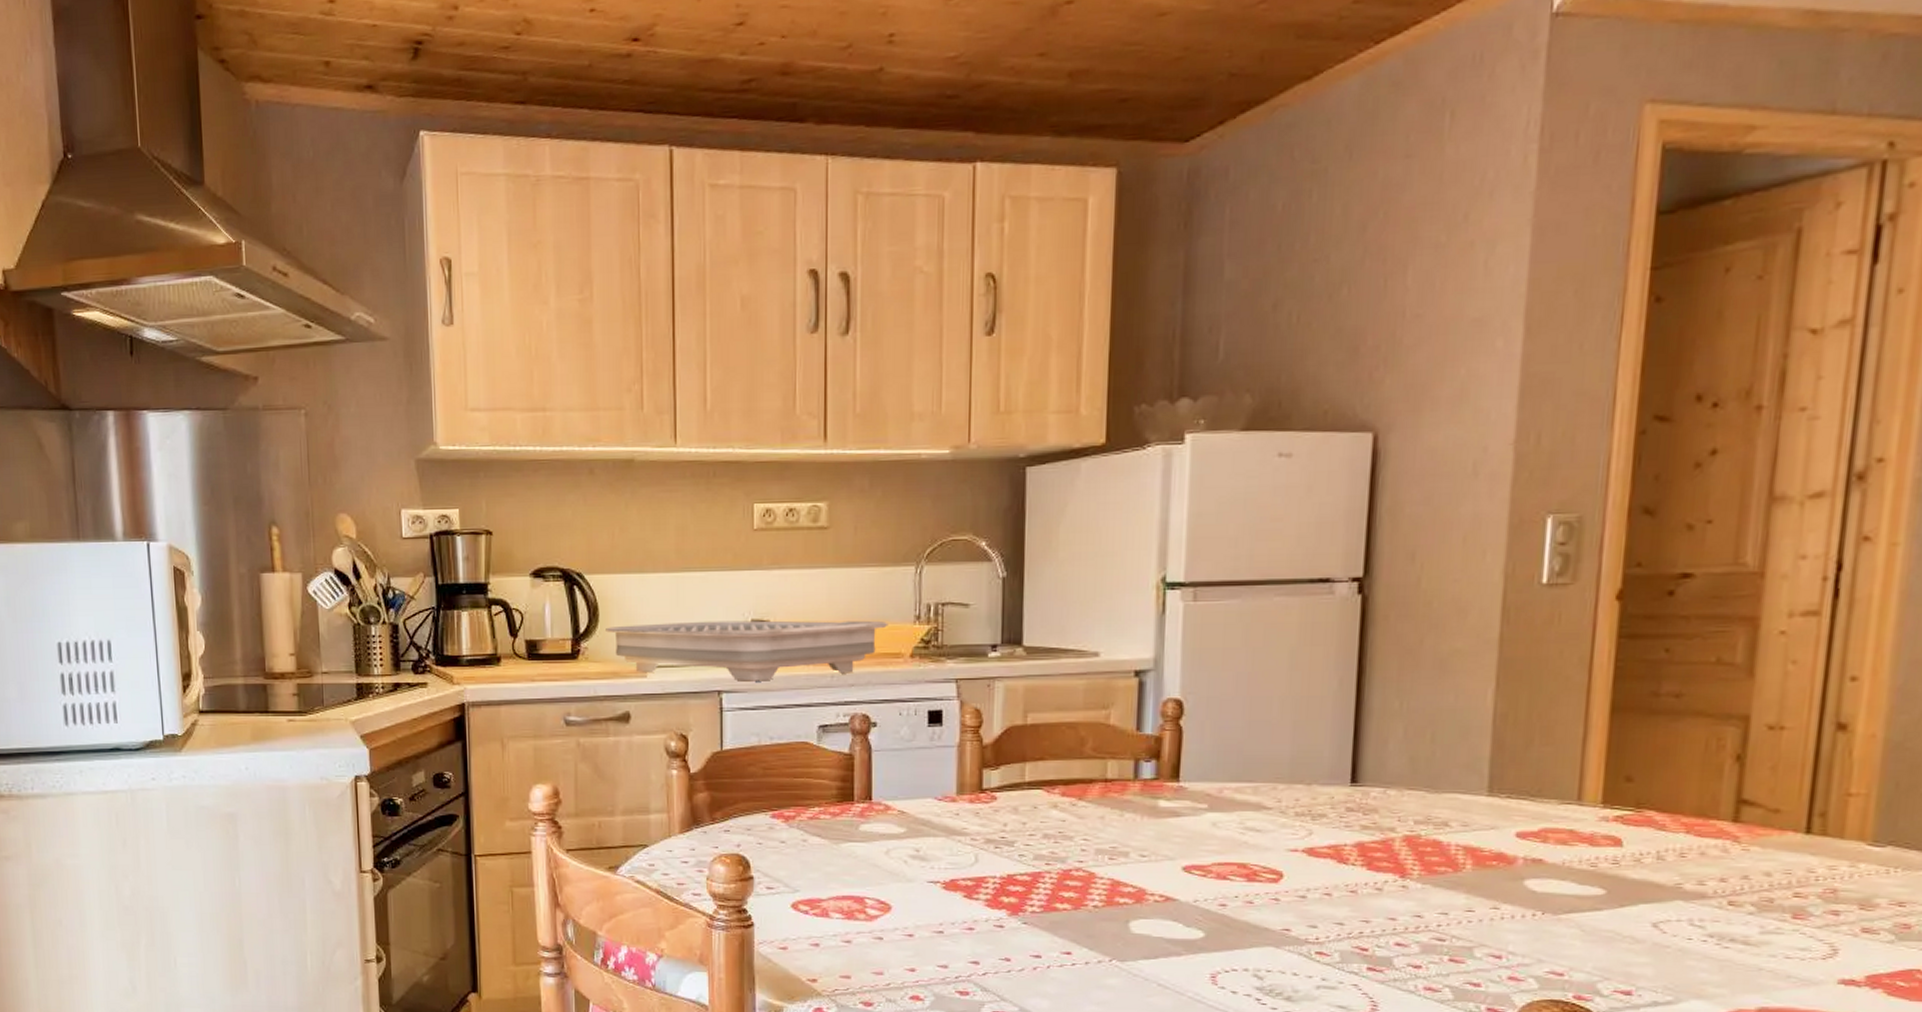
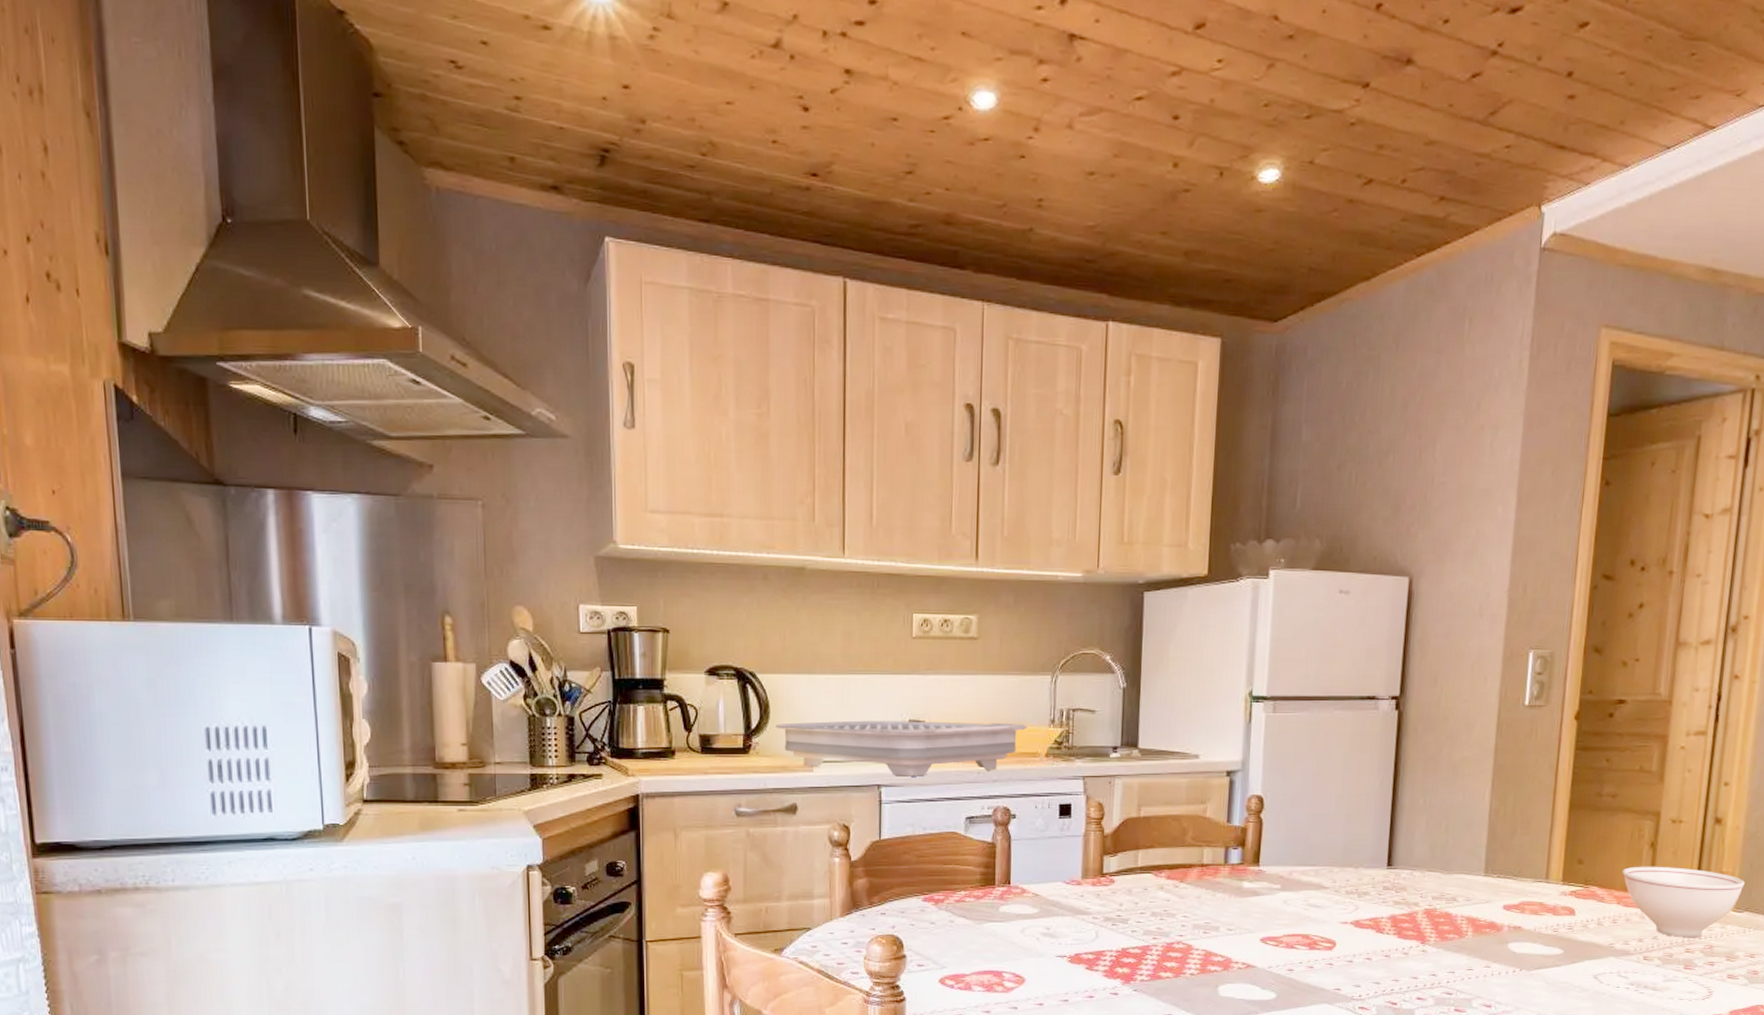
bowl: none [1692,785,1887,878] -> present [1622,866,1745,937]

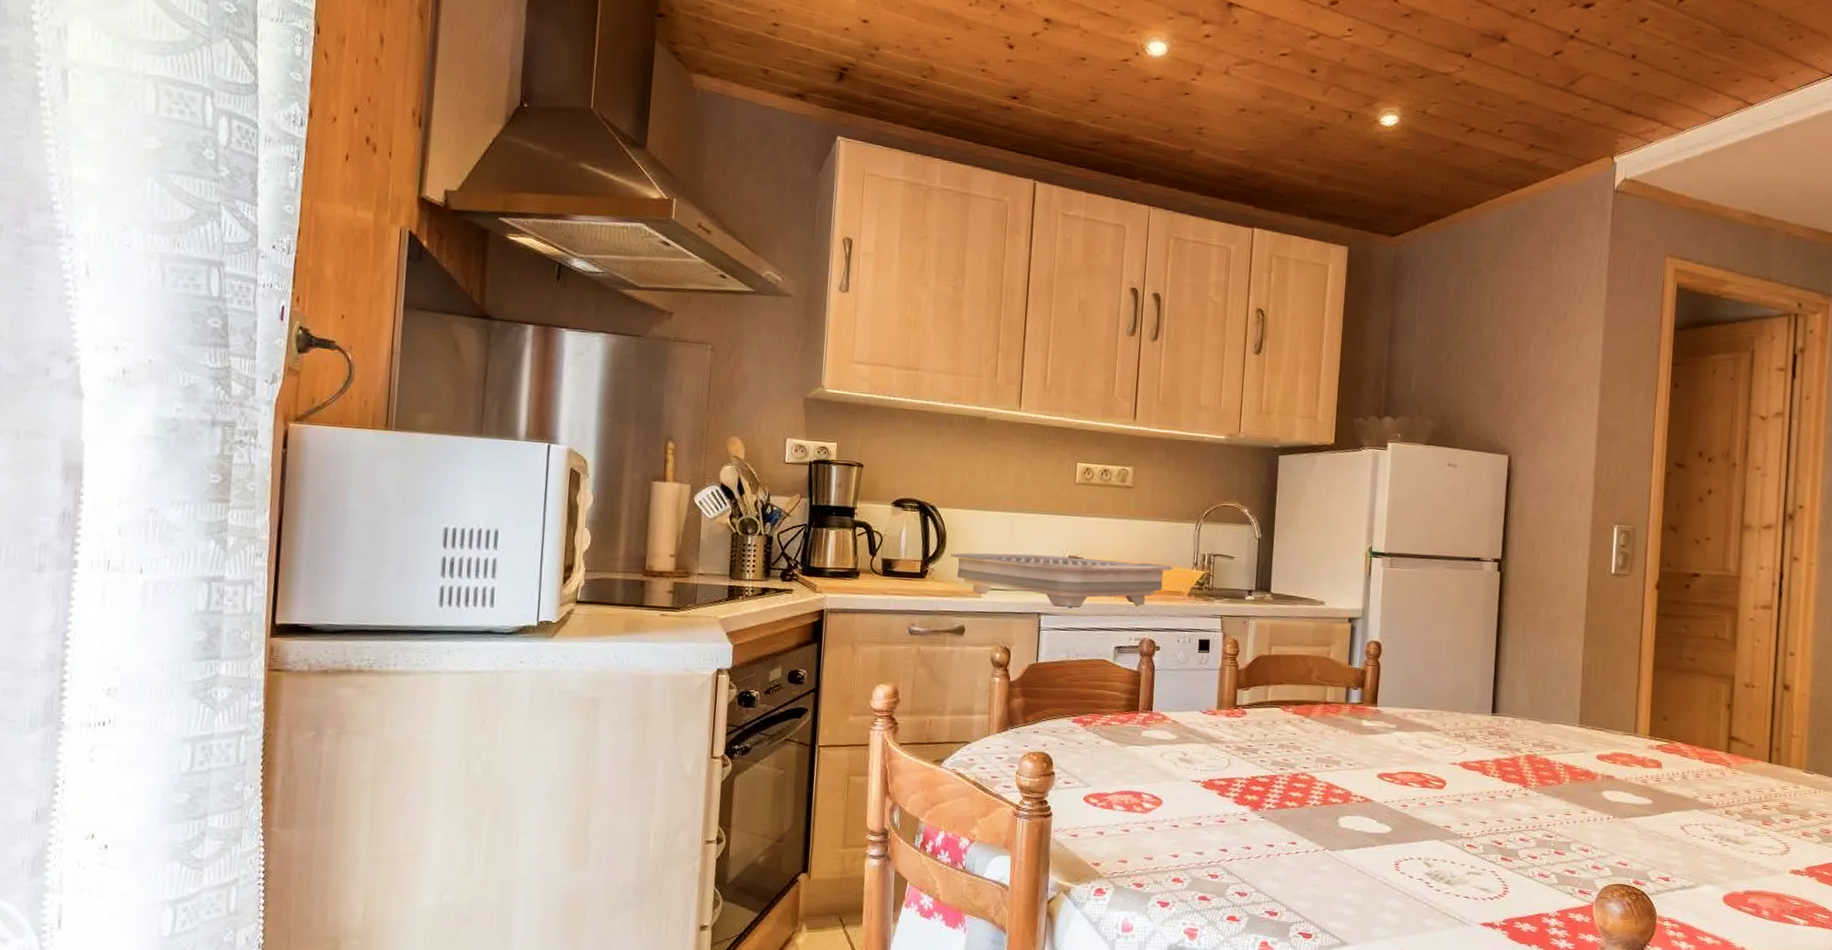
bowl: present [1622,866,1745,937] -> none [1703,725,1813,795]

